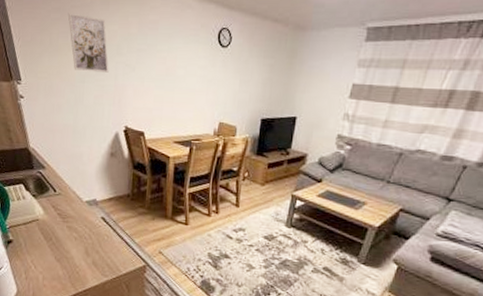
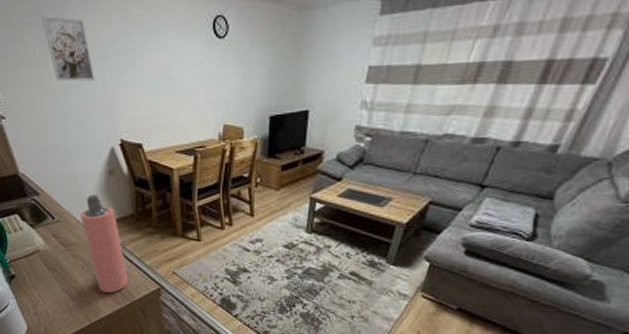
spray bottle: none [80,173,117,265] -> present [80,194,129,292]

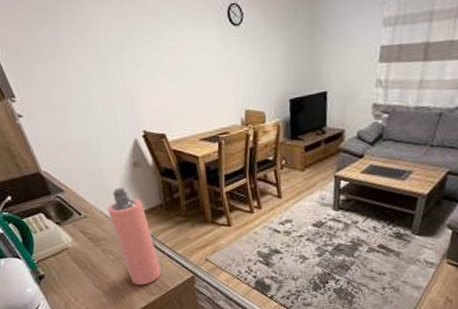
wall art: present [41,15,95,82] -> none [52,10,113,76]

